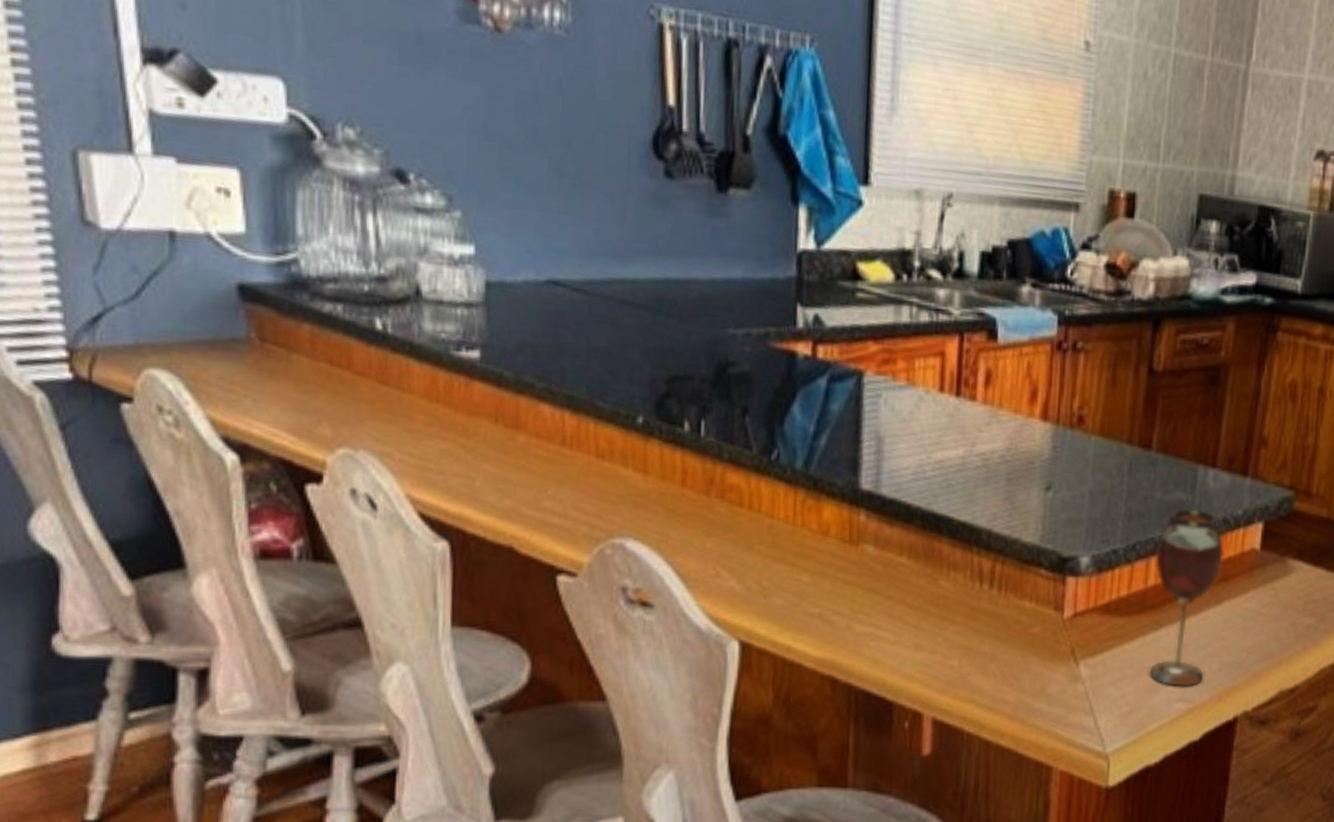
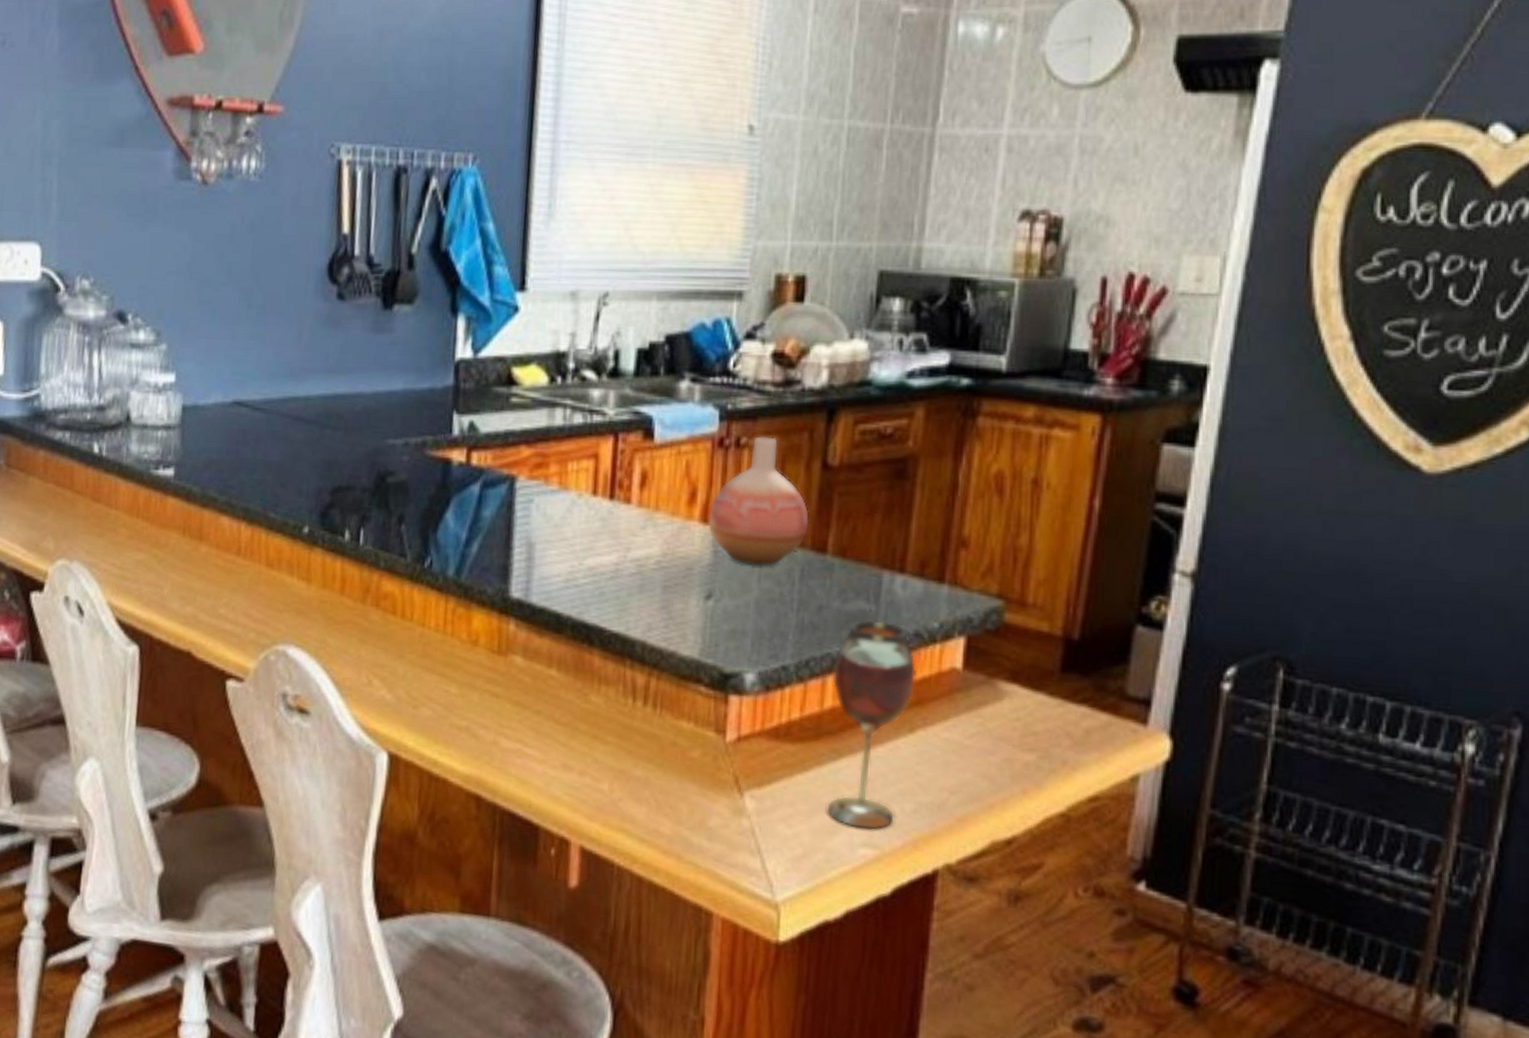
vase: none [1048,341,1137,461] -> present [708,436,809,566]

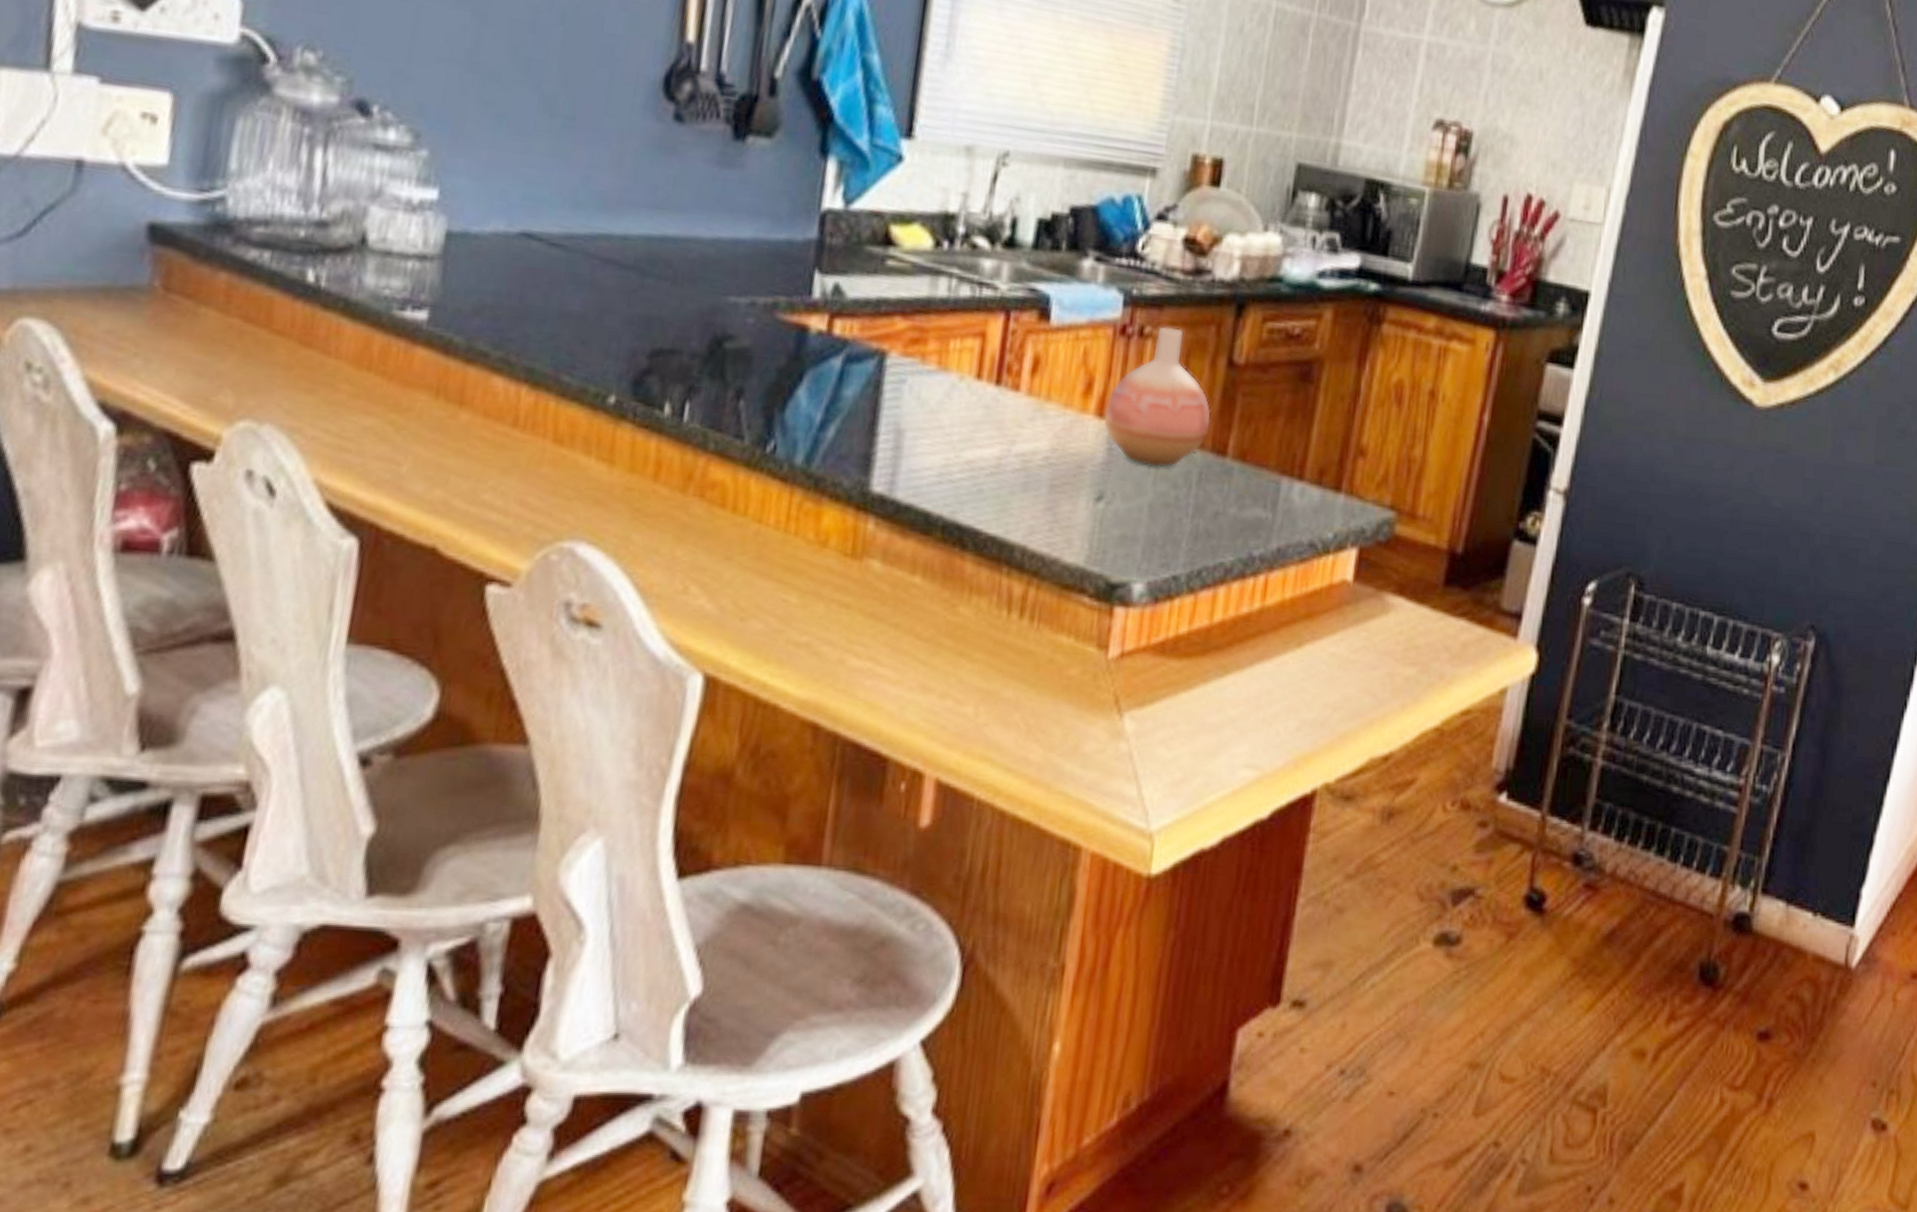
wineglass: present [827,620,916,829] -> none [1209,528,1308,749]

